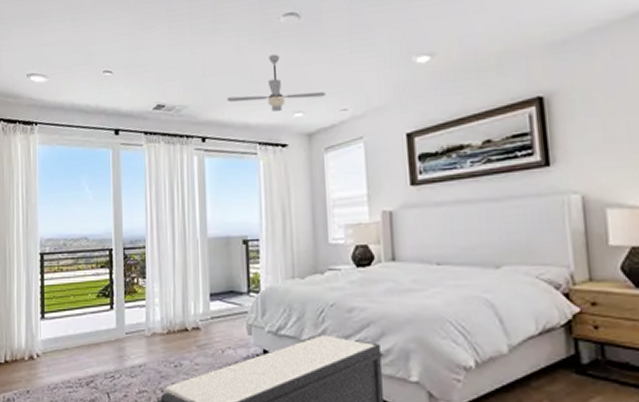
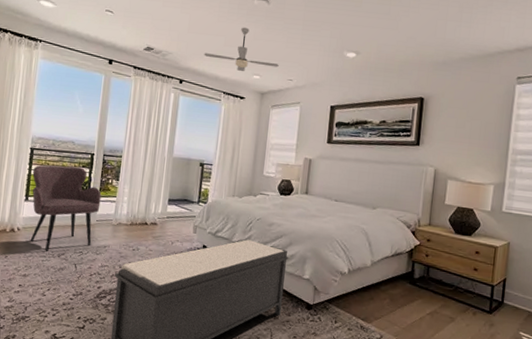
armchair: none [46,268,128,381] -> present [30,164,102,252]

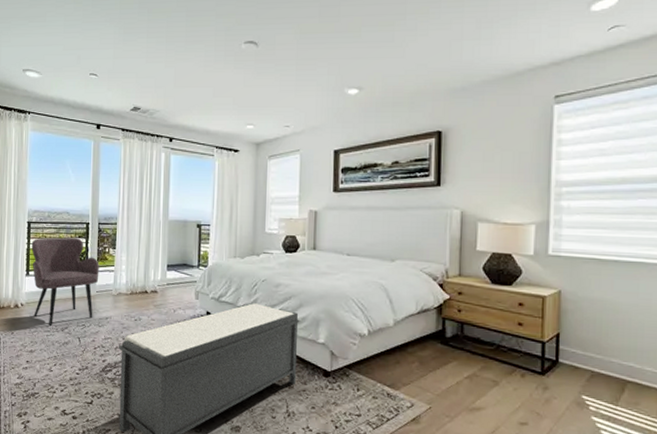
ceiling fan: present [204,27,279,72] -> none [193,75,273,123]

